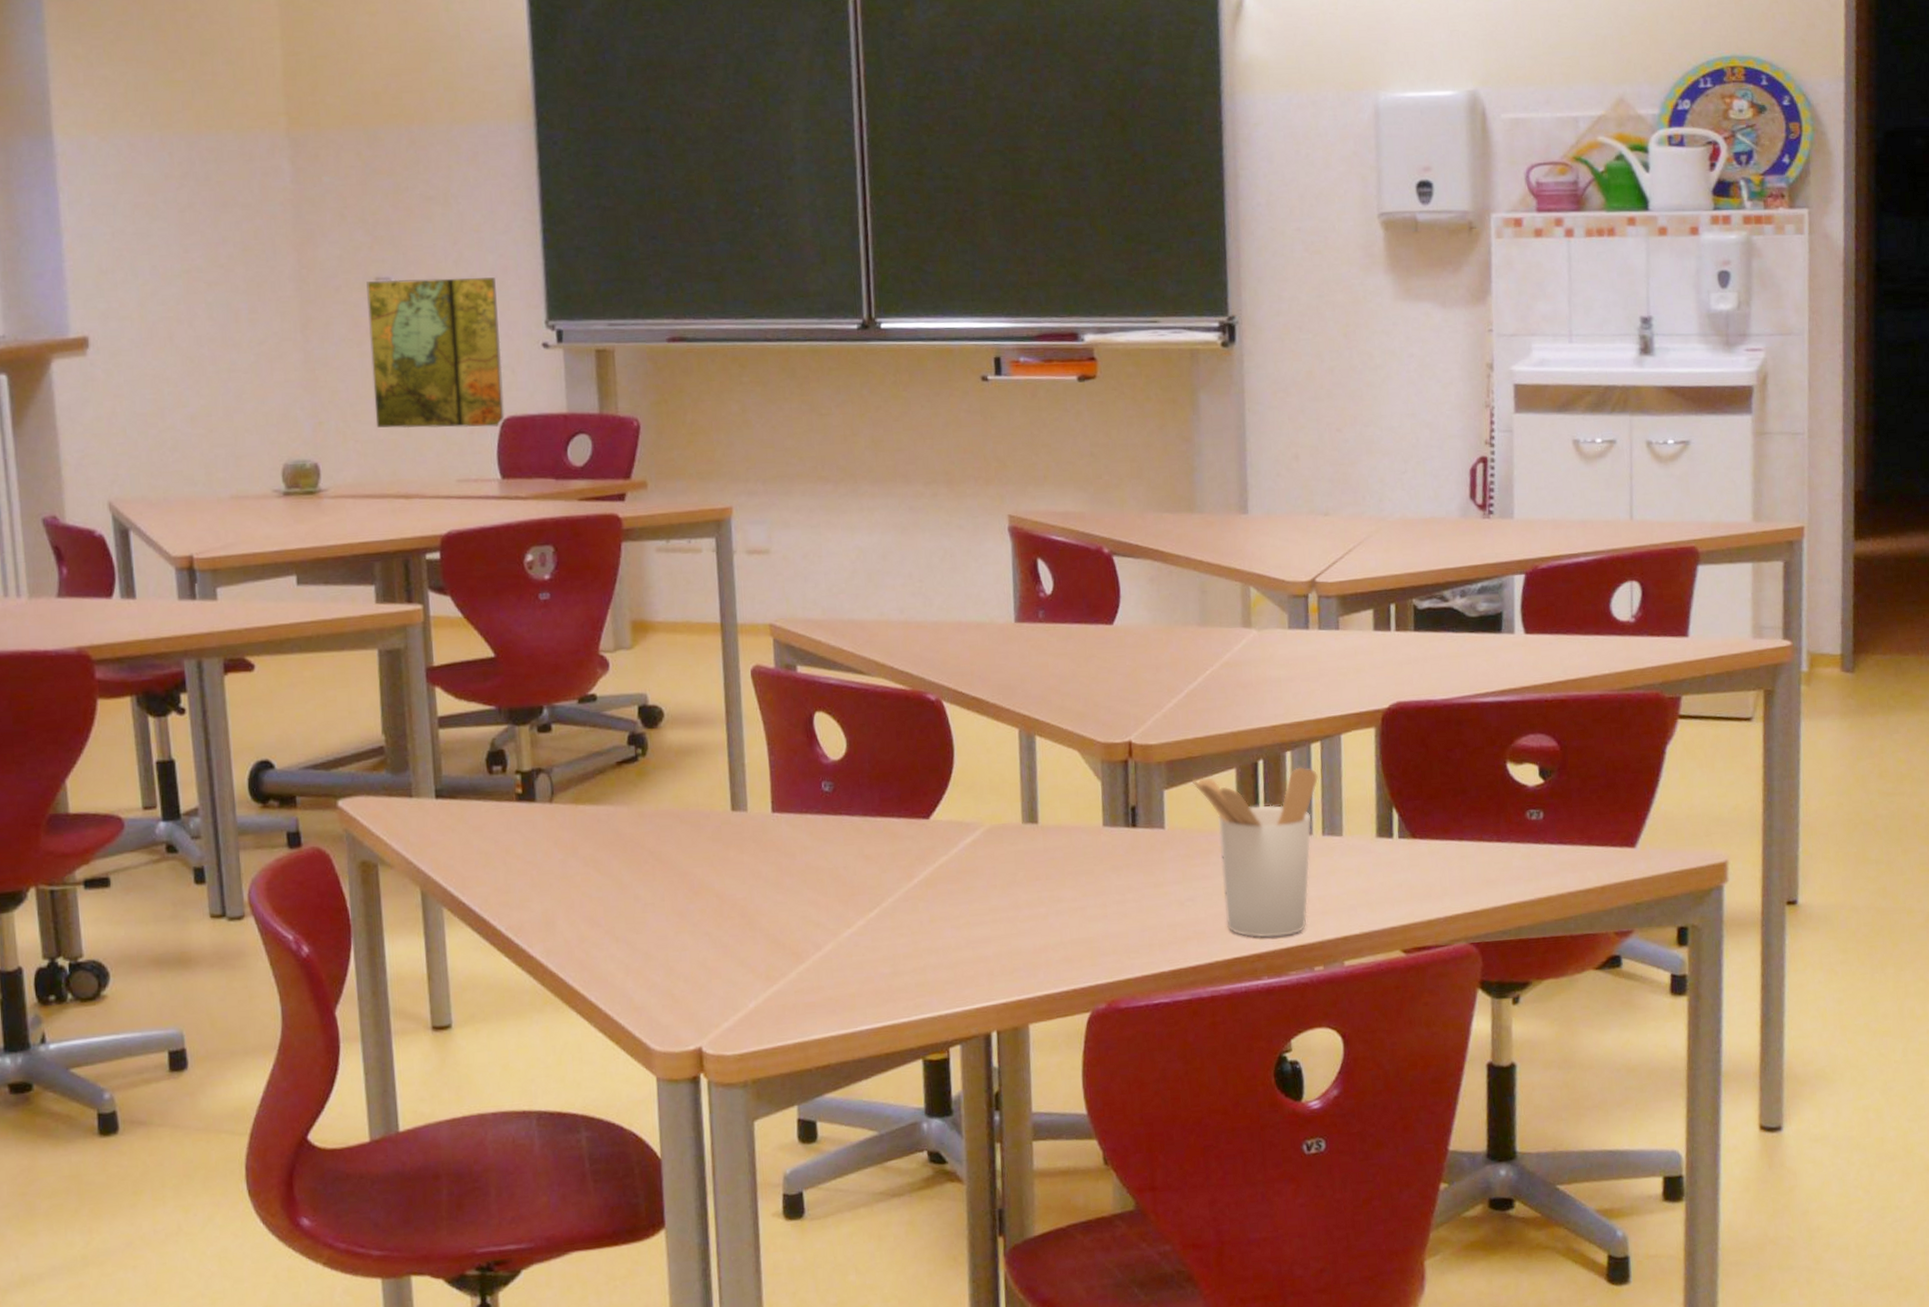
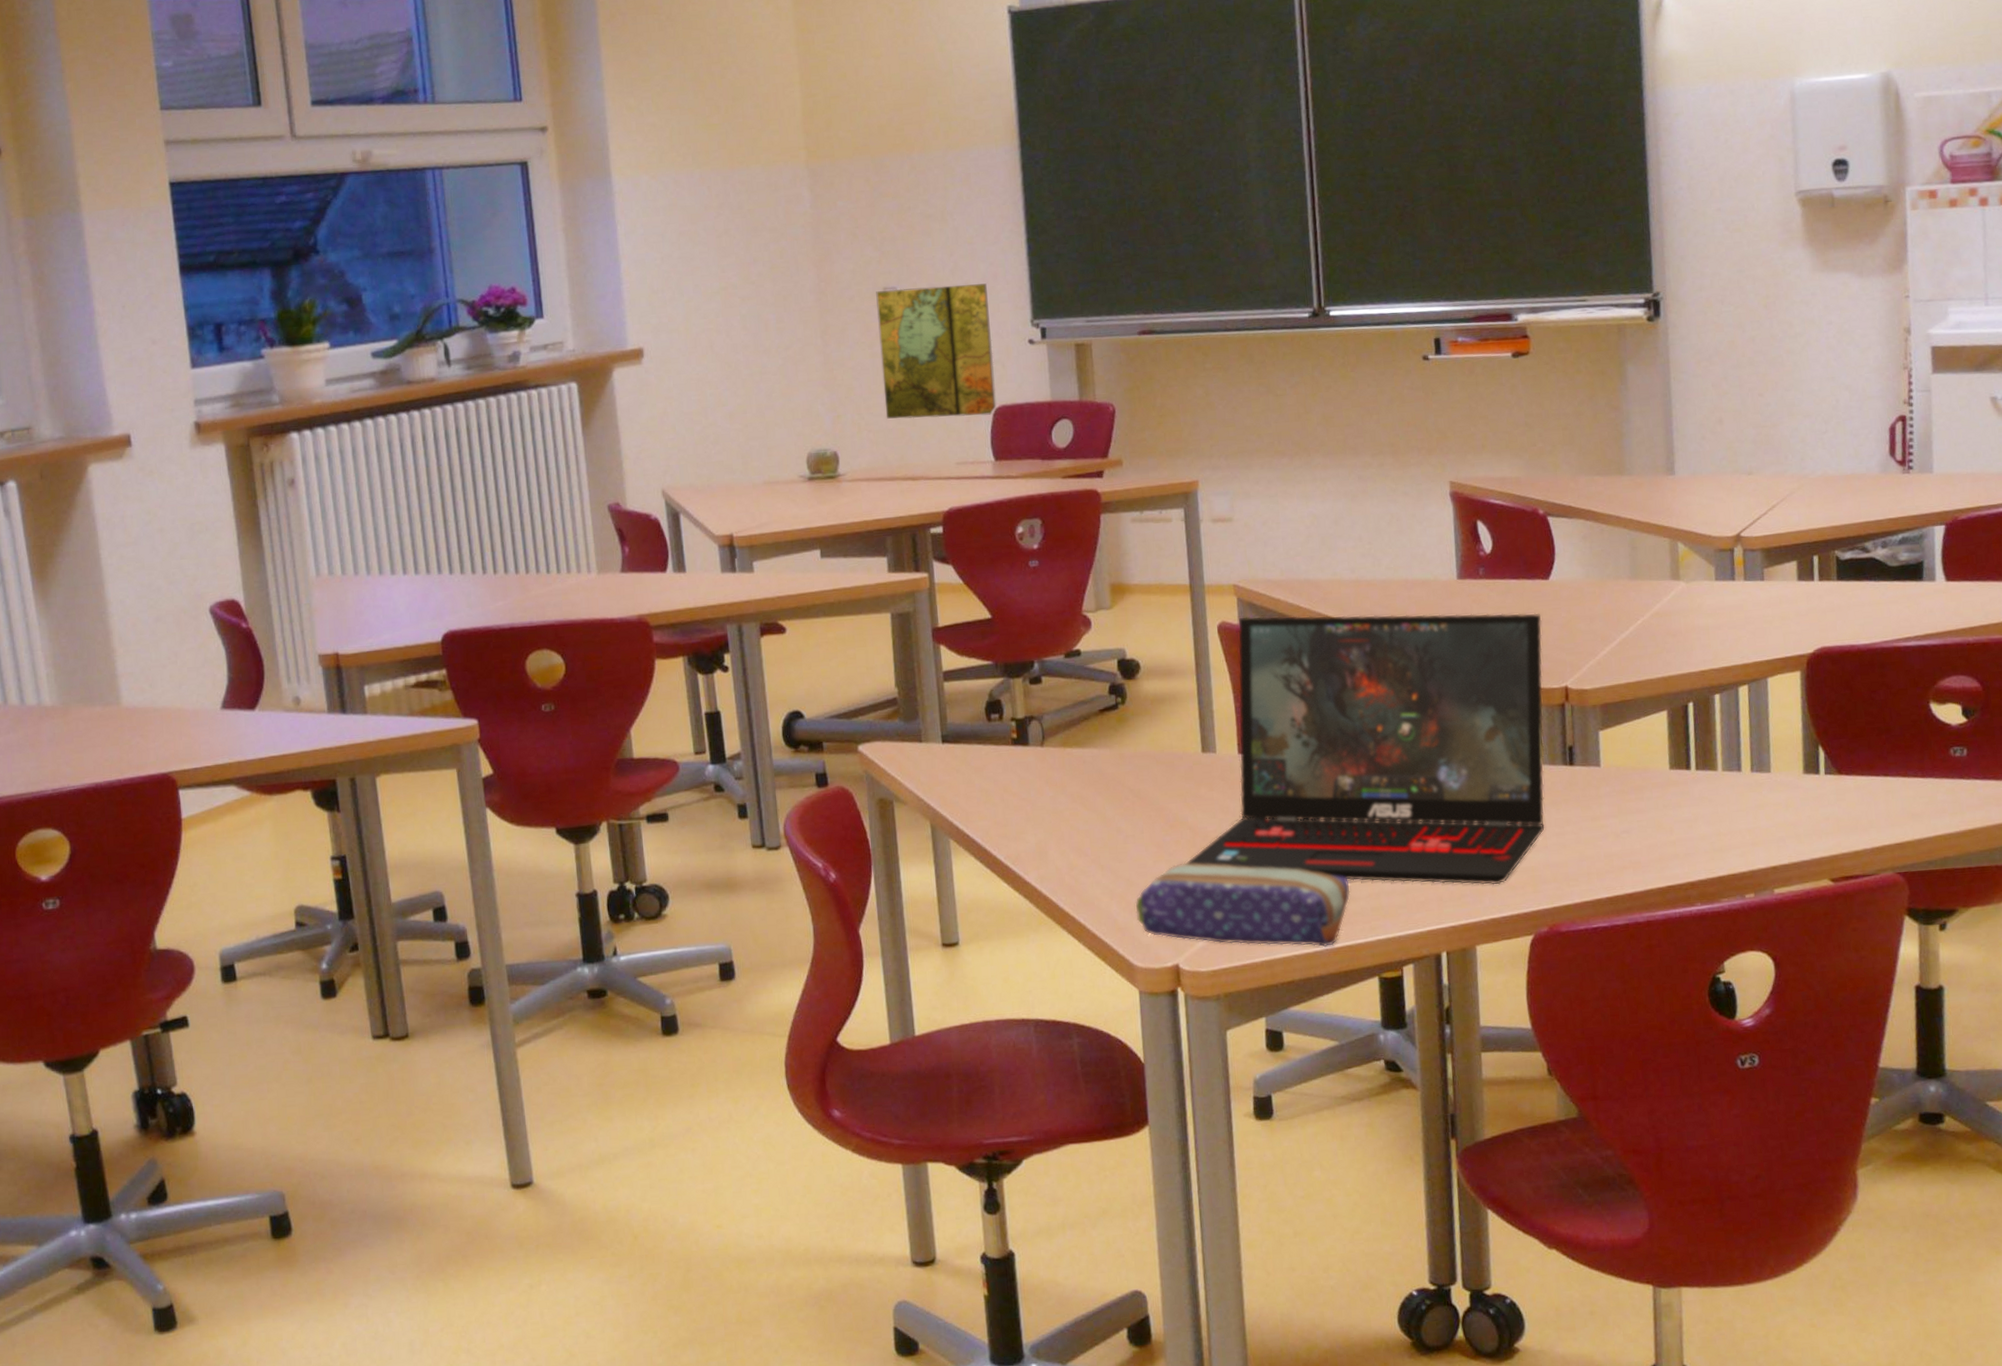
pencil case: none [653,934,894,1028] -> present [1135,862,1350,948]
laptop: none [711,660,1105,958] -> present [1185,613,1545,885]
utensil holder: present [1191,766,1318,938] -> none [1625,708,1746,867]

